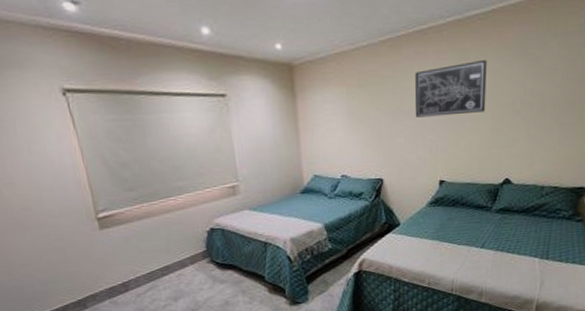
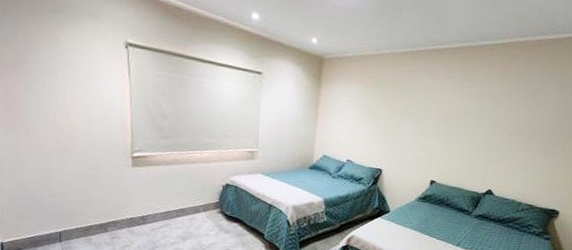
wall art: present [414,59,487,118] -> none [419,83,491,129]

